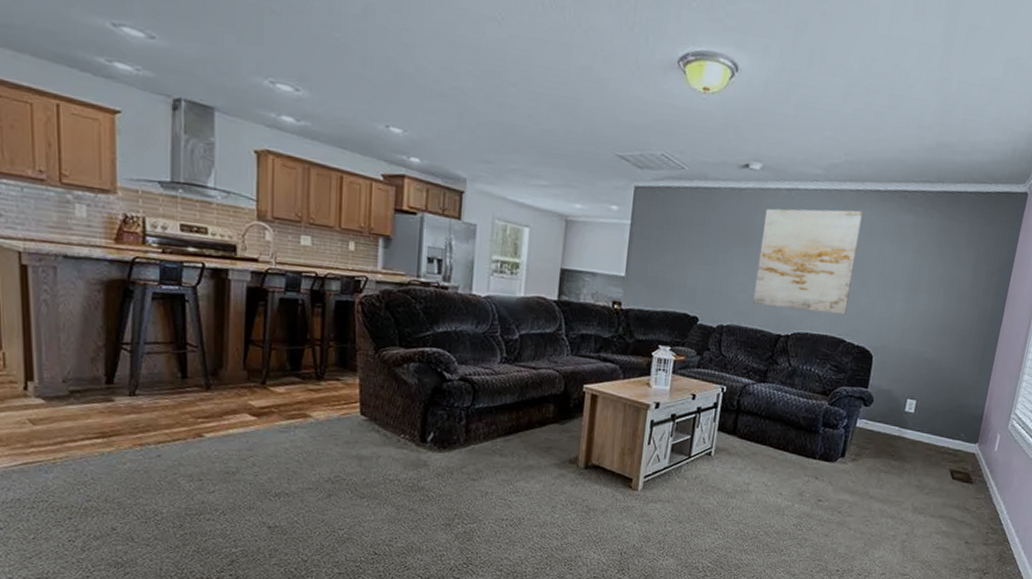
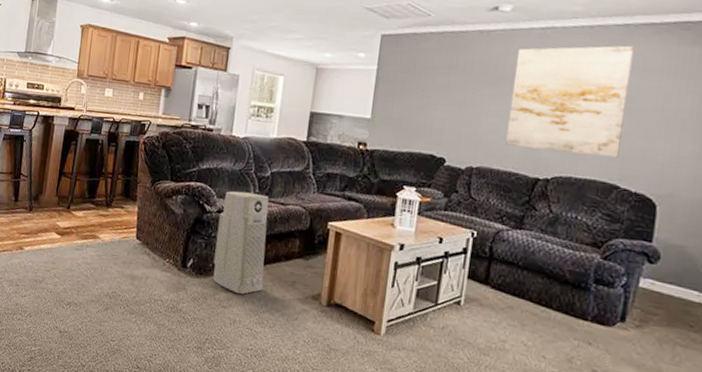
air purifier: none [458,356,518,466] -> present [213,191,269,295]

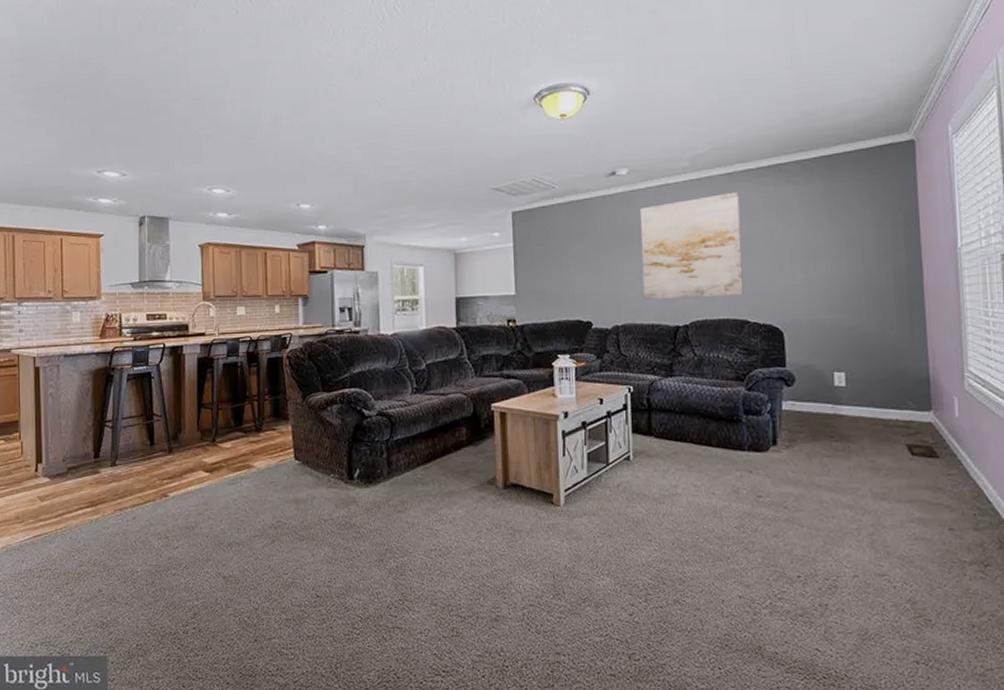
air purifier: present [213,191,269,295] -> none [379,388,436,496]

